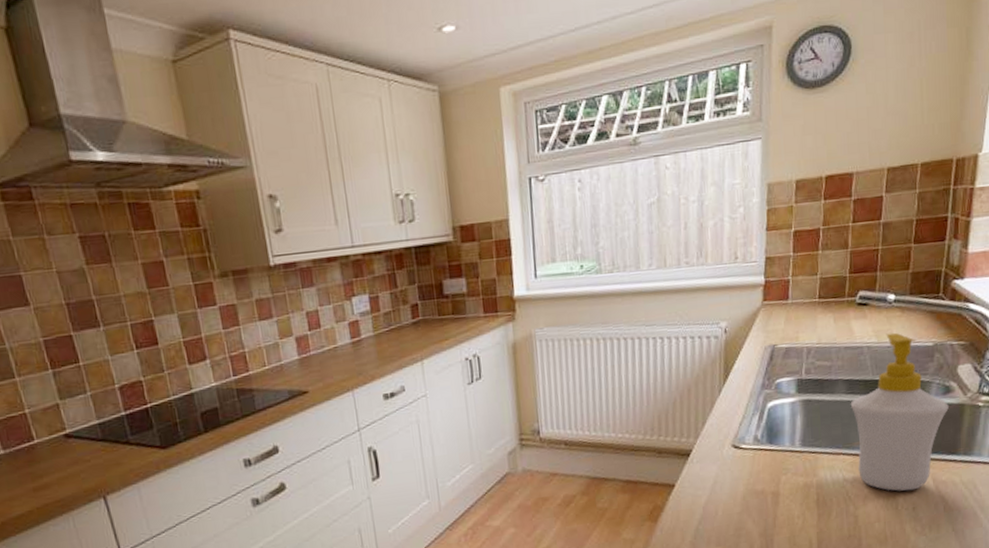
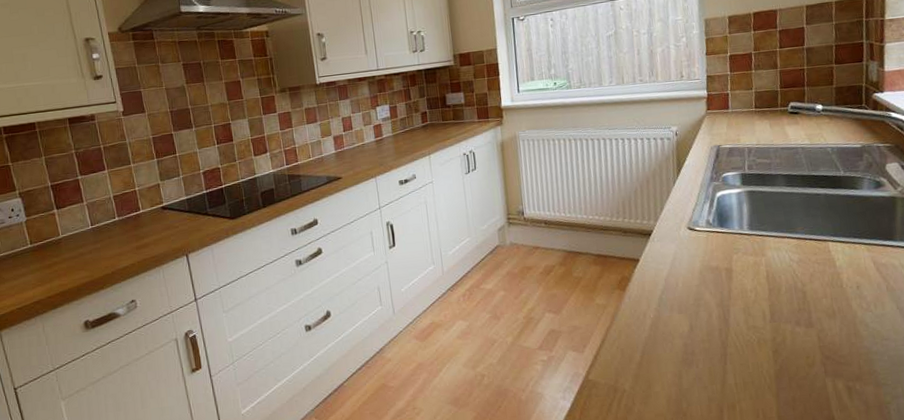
soap bottle: present [850,332,949,491] -> none [790,136,881,272]

